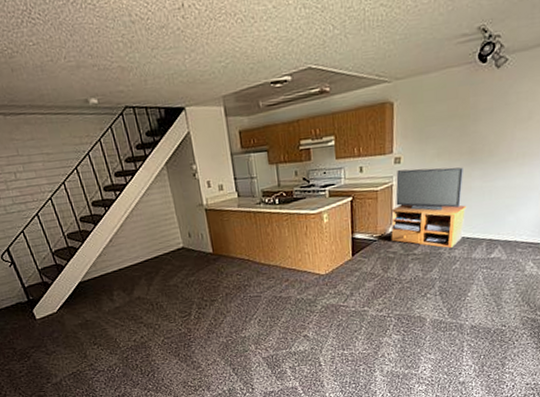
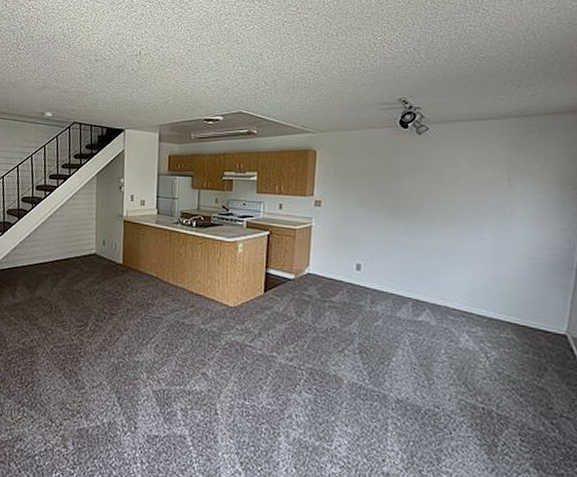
tv stand: present [391,167,467,248] -> none [307,213,390,301]

